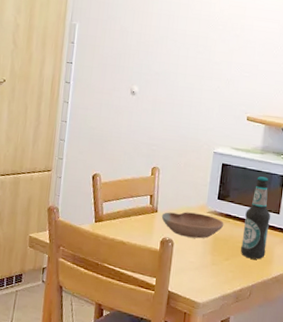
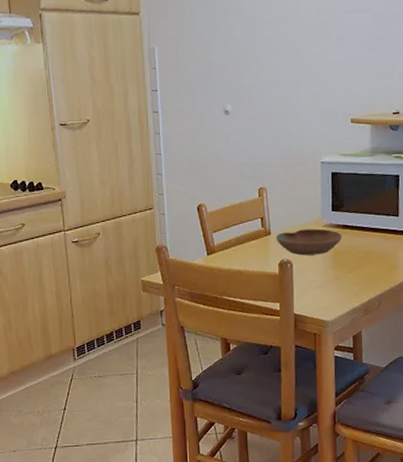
bottle: present [241,176,270,260] -> none [363,180,390,267]

